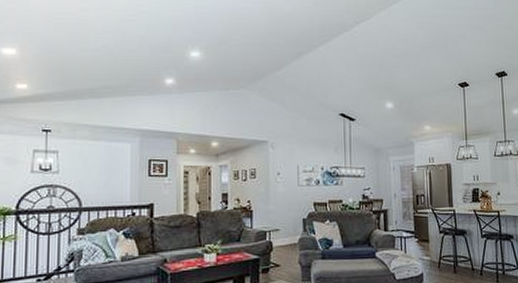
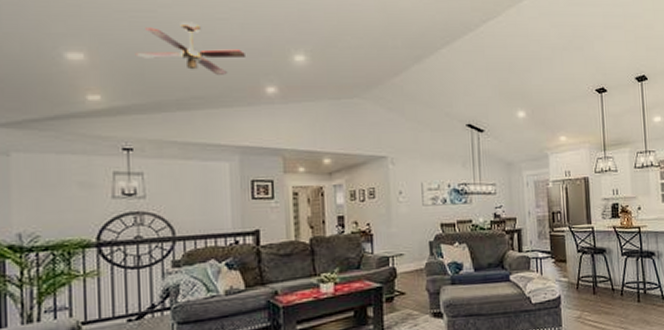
ceiling fan: none [58,23,149,68] -> present [135,21,245,75]

